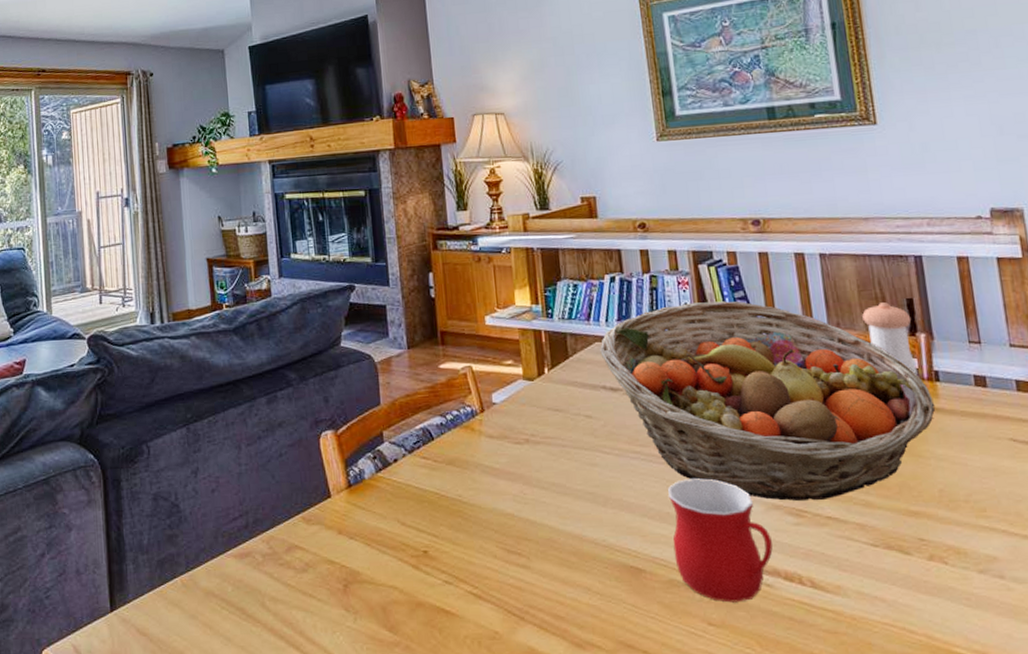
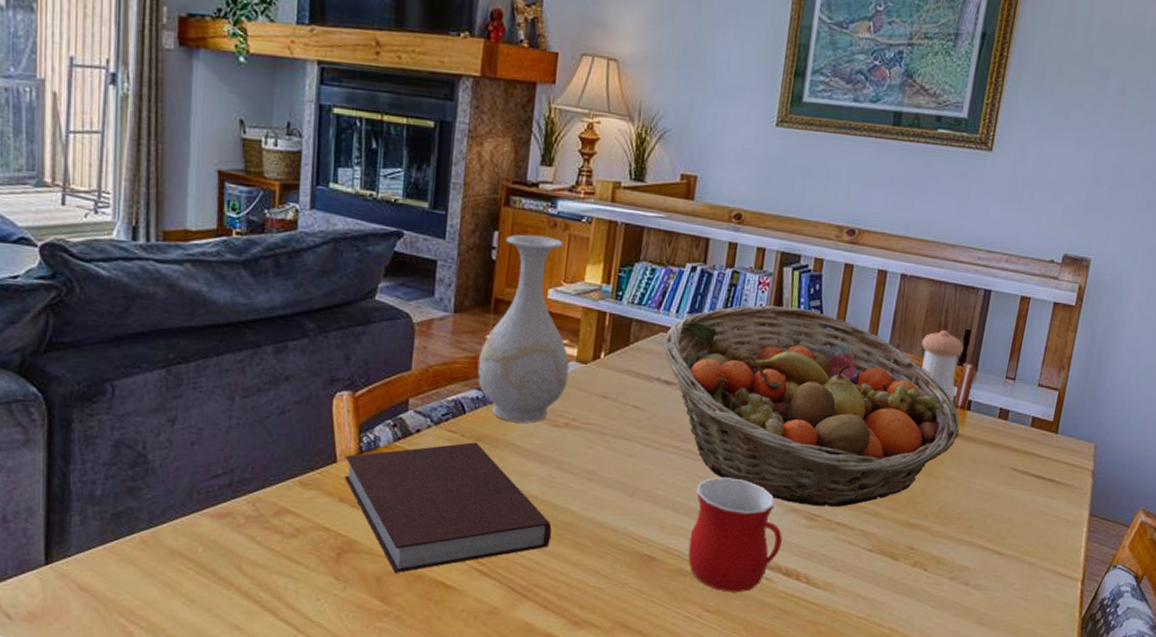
notebook: none [337,467,536,601] -> present [344,442,552,573]
vase: none [436,270,520,444] -> present [477,234,570,423]

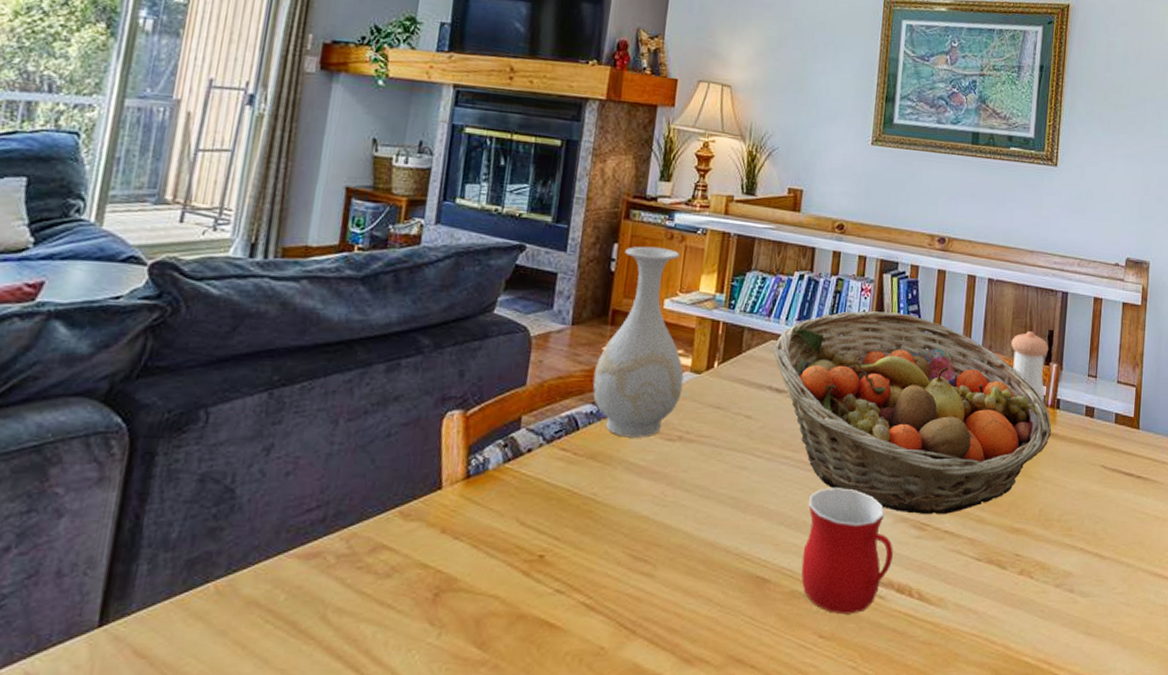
notebook: present [344,442,552,573] -> none [448,461,664,613]

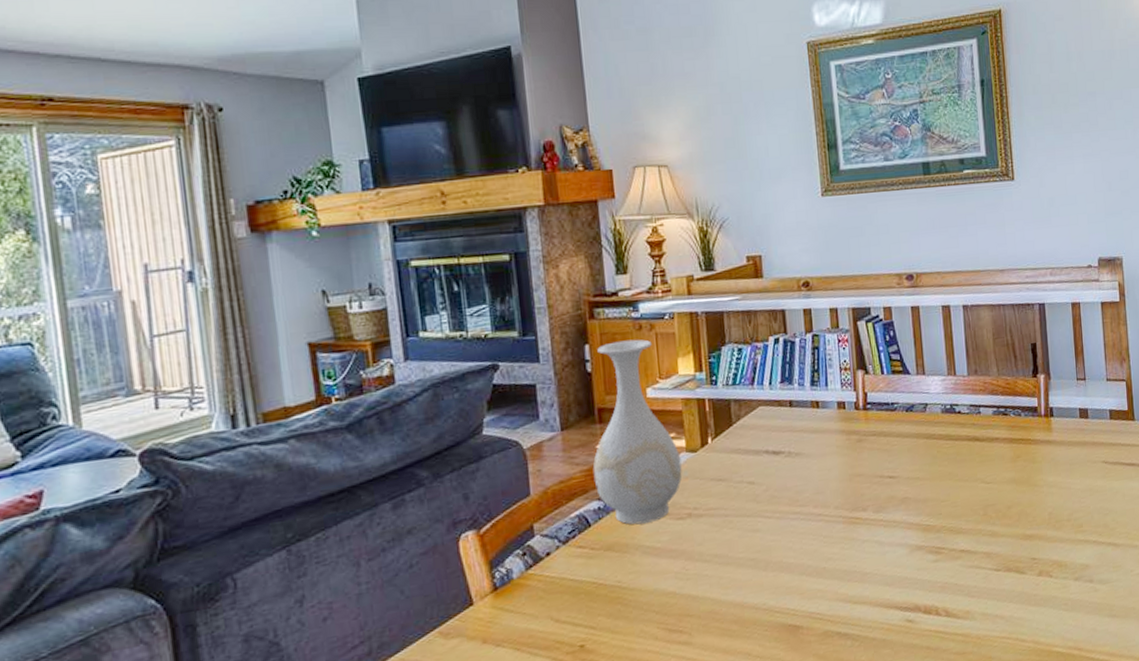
fruit basket: present [774,311,1052,514] -> none [763,355,1049,542]
mug: present [801,488,893,615] -> none [825,529,915,644]
pepper shaker: present [1011,331,1049,402] -> none [996,348,1037,413]

